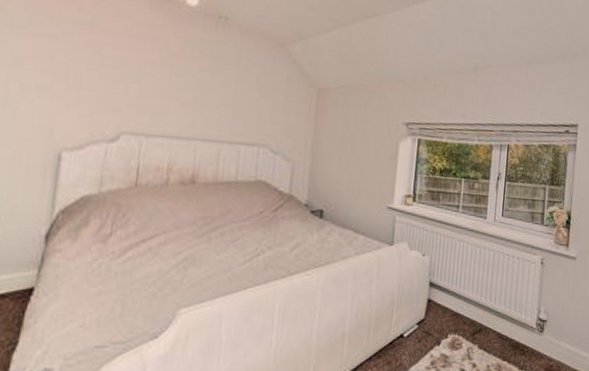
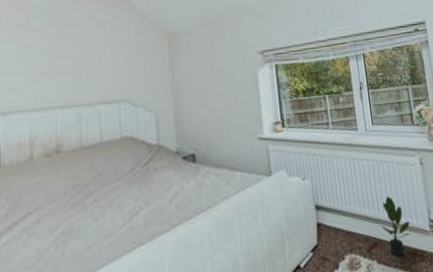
potted plant: none [489,287,517,346] -> present [381,196,411,257]

